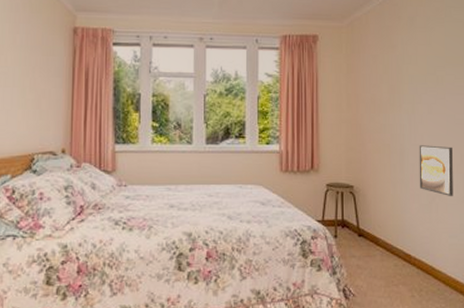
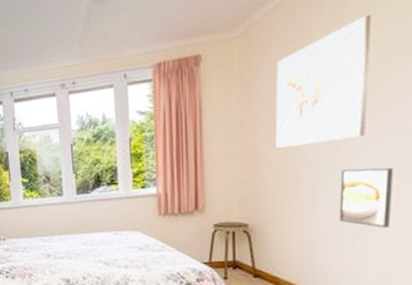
wall art: none [373,29,433,121] -> present [276,14,371,148]

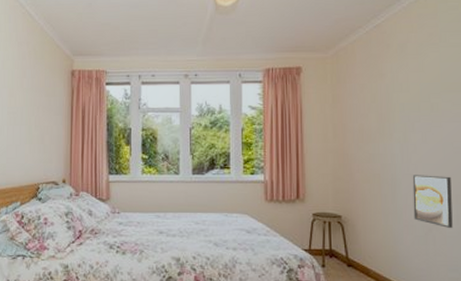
wall art: present [276,14,371,148] -> none [360,55,428,151]

